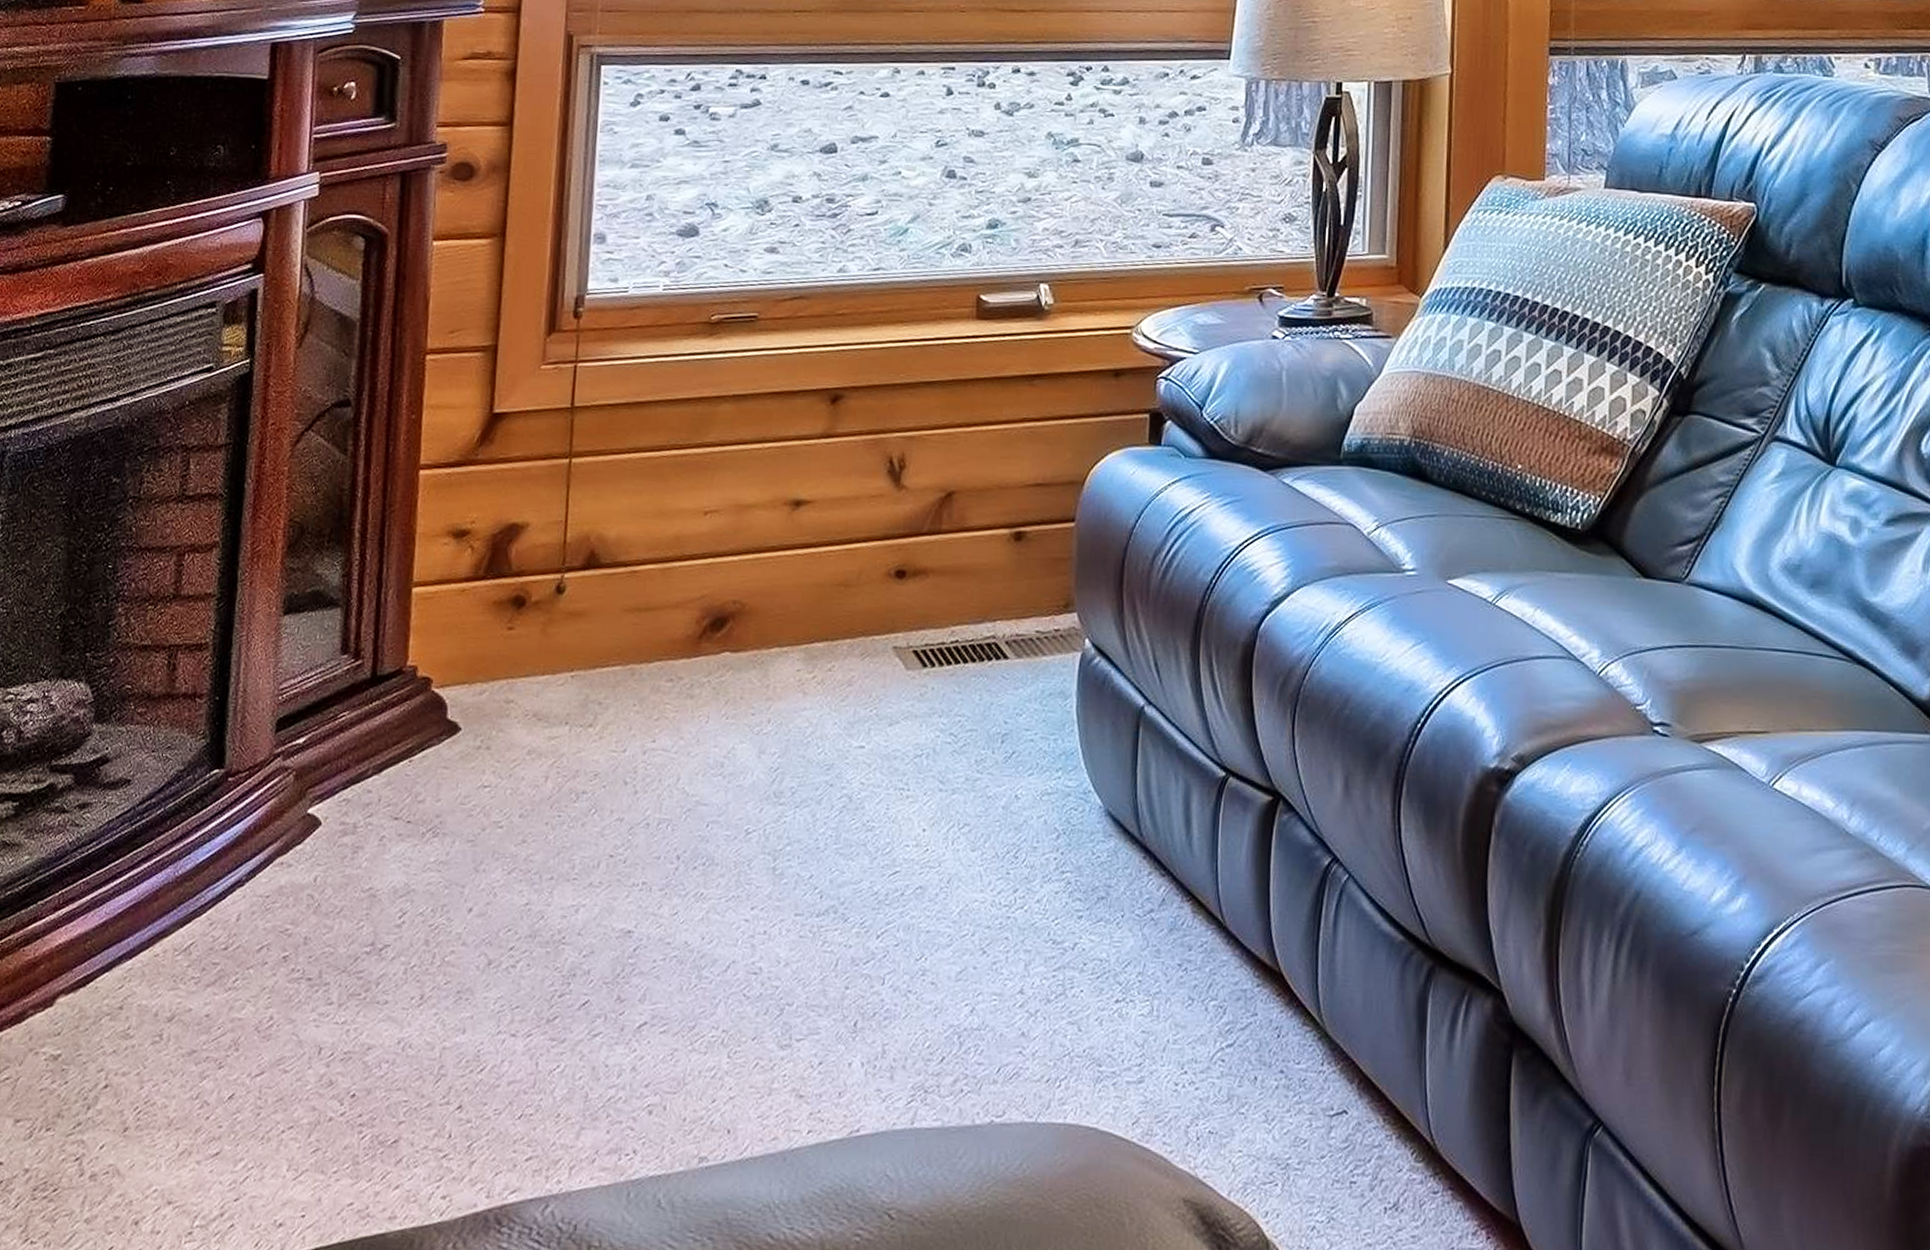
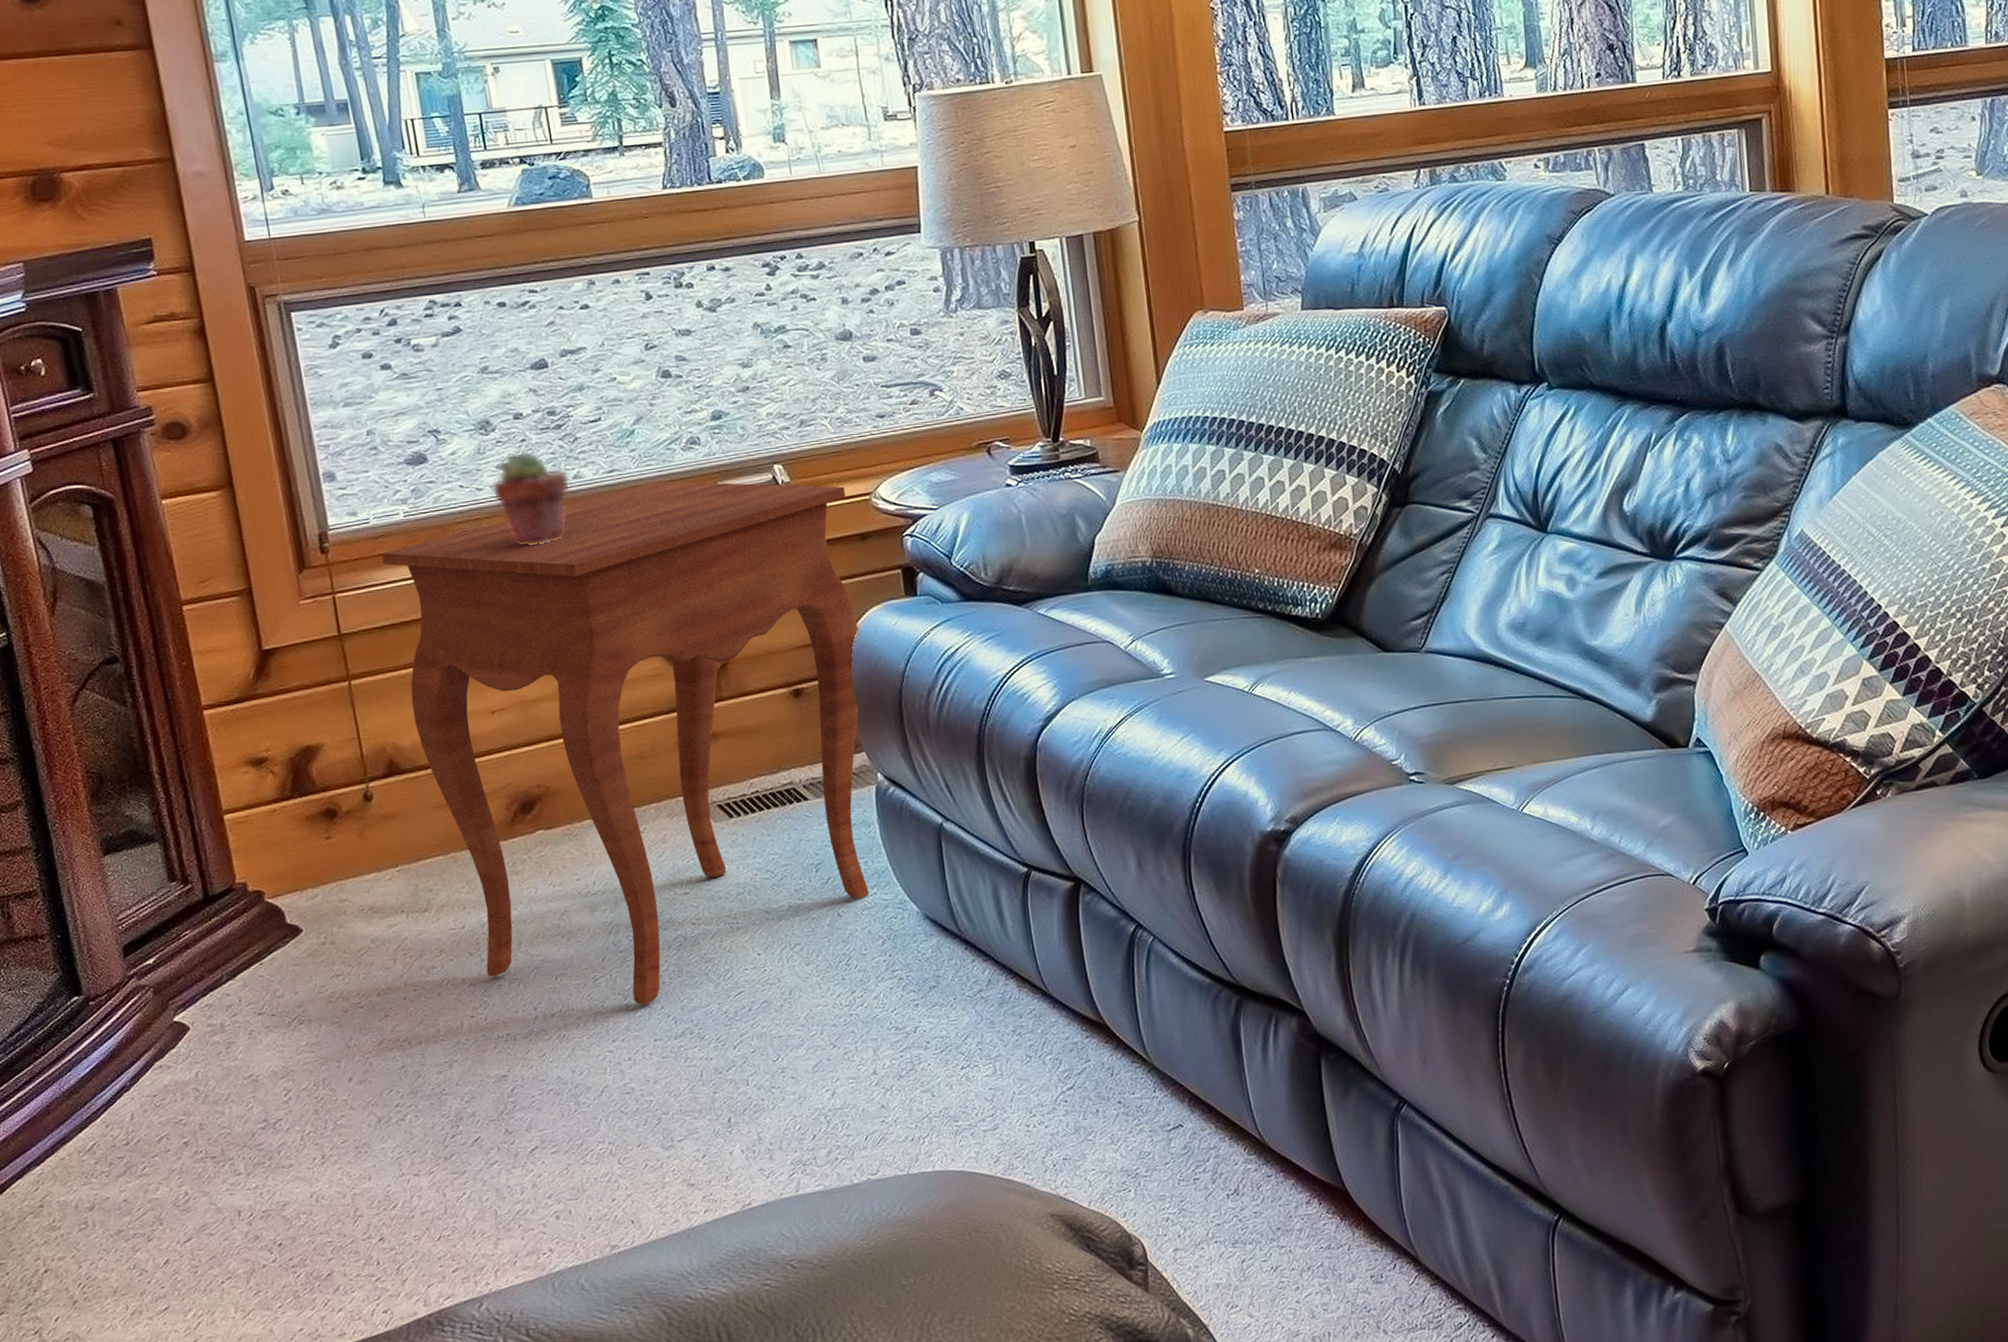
side table: none [625,286,1107,872] -> present [381,480,869,1006]
potted succulent: none [755,236,835,337] -> present [491,450,571,545]

